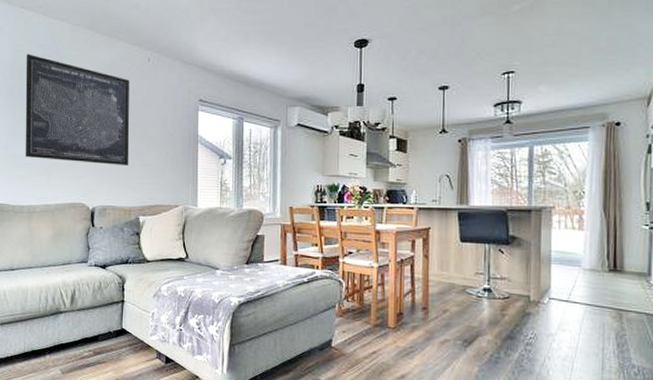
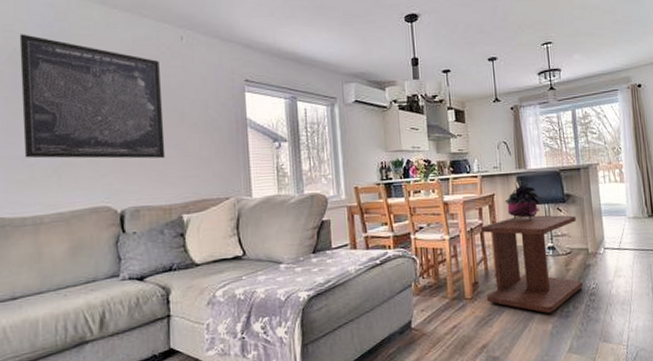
side table: none [410,252,519,355] -> present [481,215,582,313]
potted plant: none [440,211,483,260] -> present [504,175,543,221]

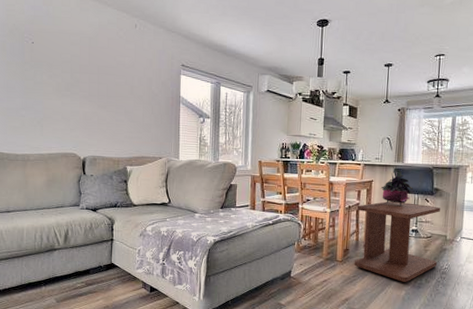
wall art: present [19,34,166,159] -> none [18,13,118,122]

